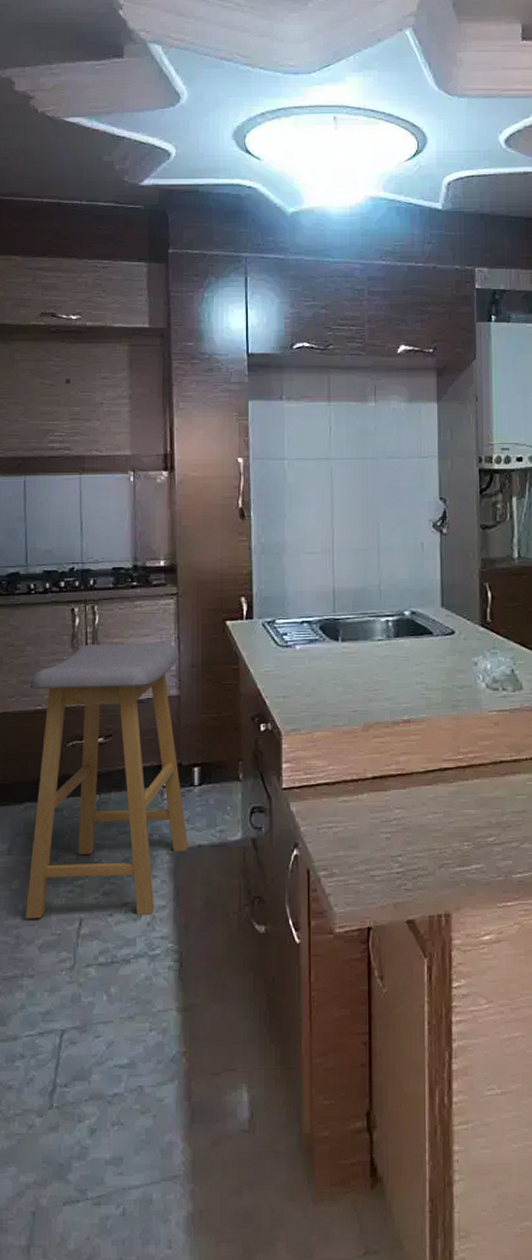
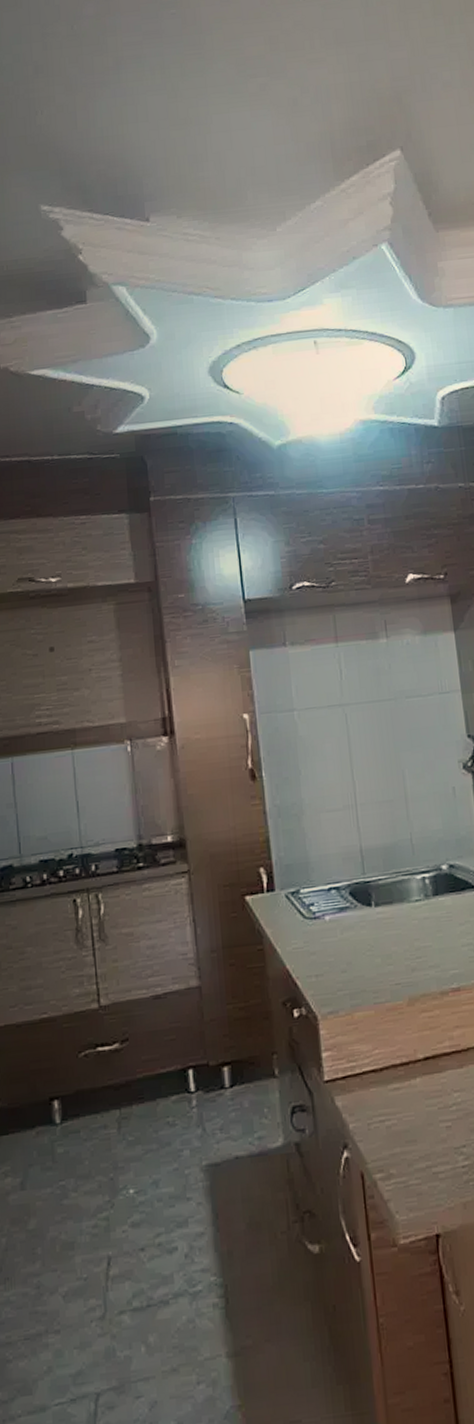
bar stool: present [25,642,189,919] -> none [32,927,225,1265]

